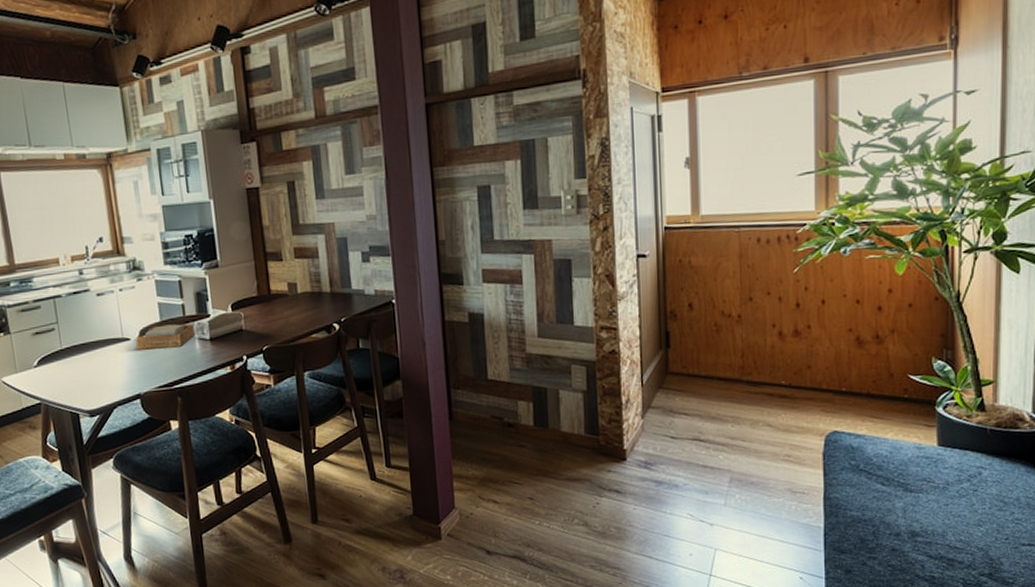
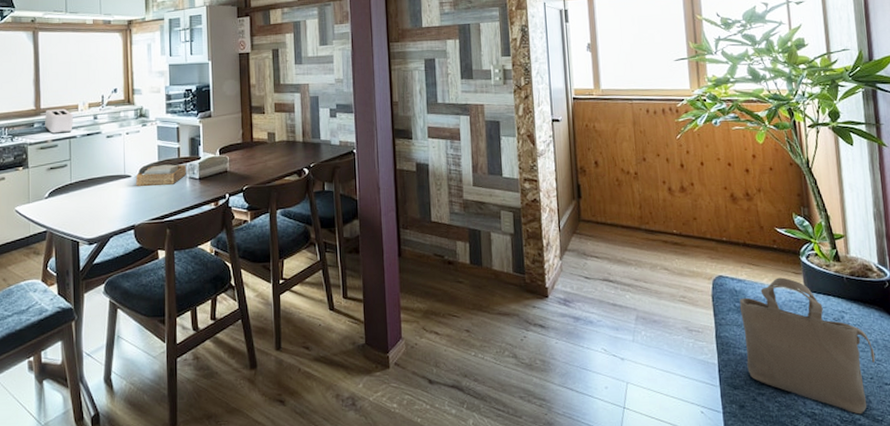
toaster: none [21,263,56,295] -> present [44,108,73,135]
tote bag: none [855,431,1015,577] -> present [739,277,876,415]

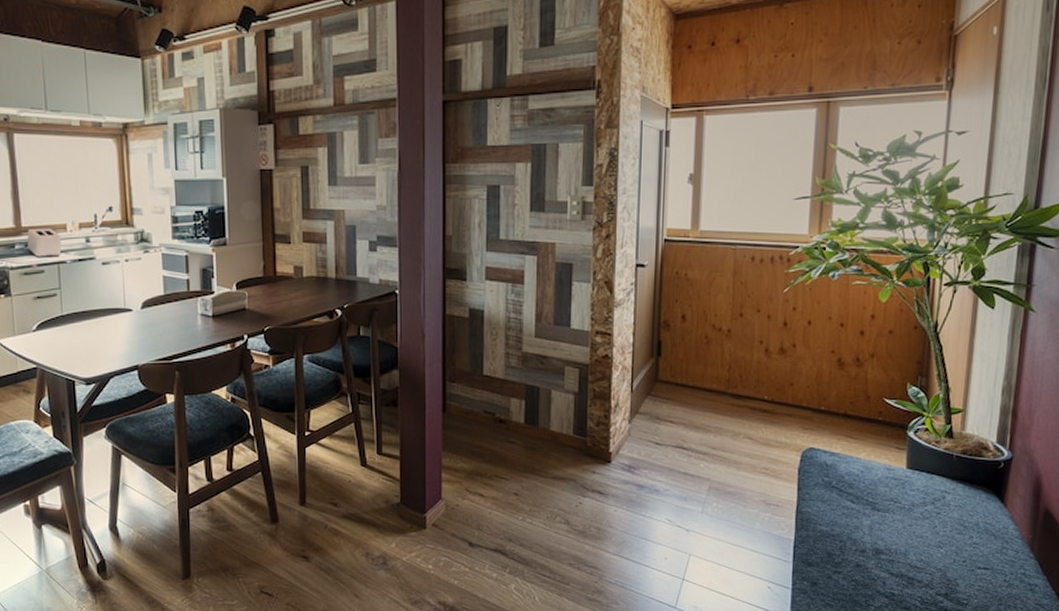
napkin holder: present [136,164,186,186] -> none [138,298,197,323]
tote bag: present [739,277,876,415] -> none [826,452,973,597]

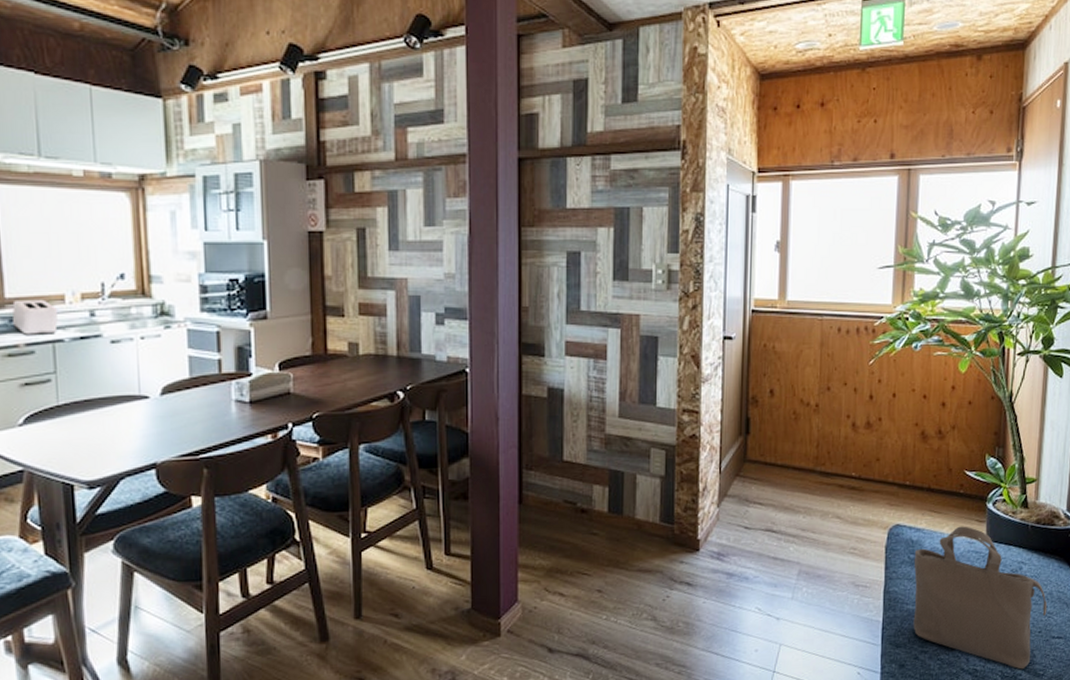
tote bag: none [826,452,973,597] -> present [913,526,1048,670]

